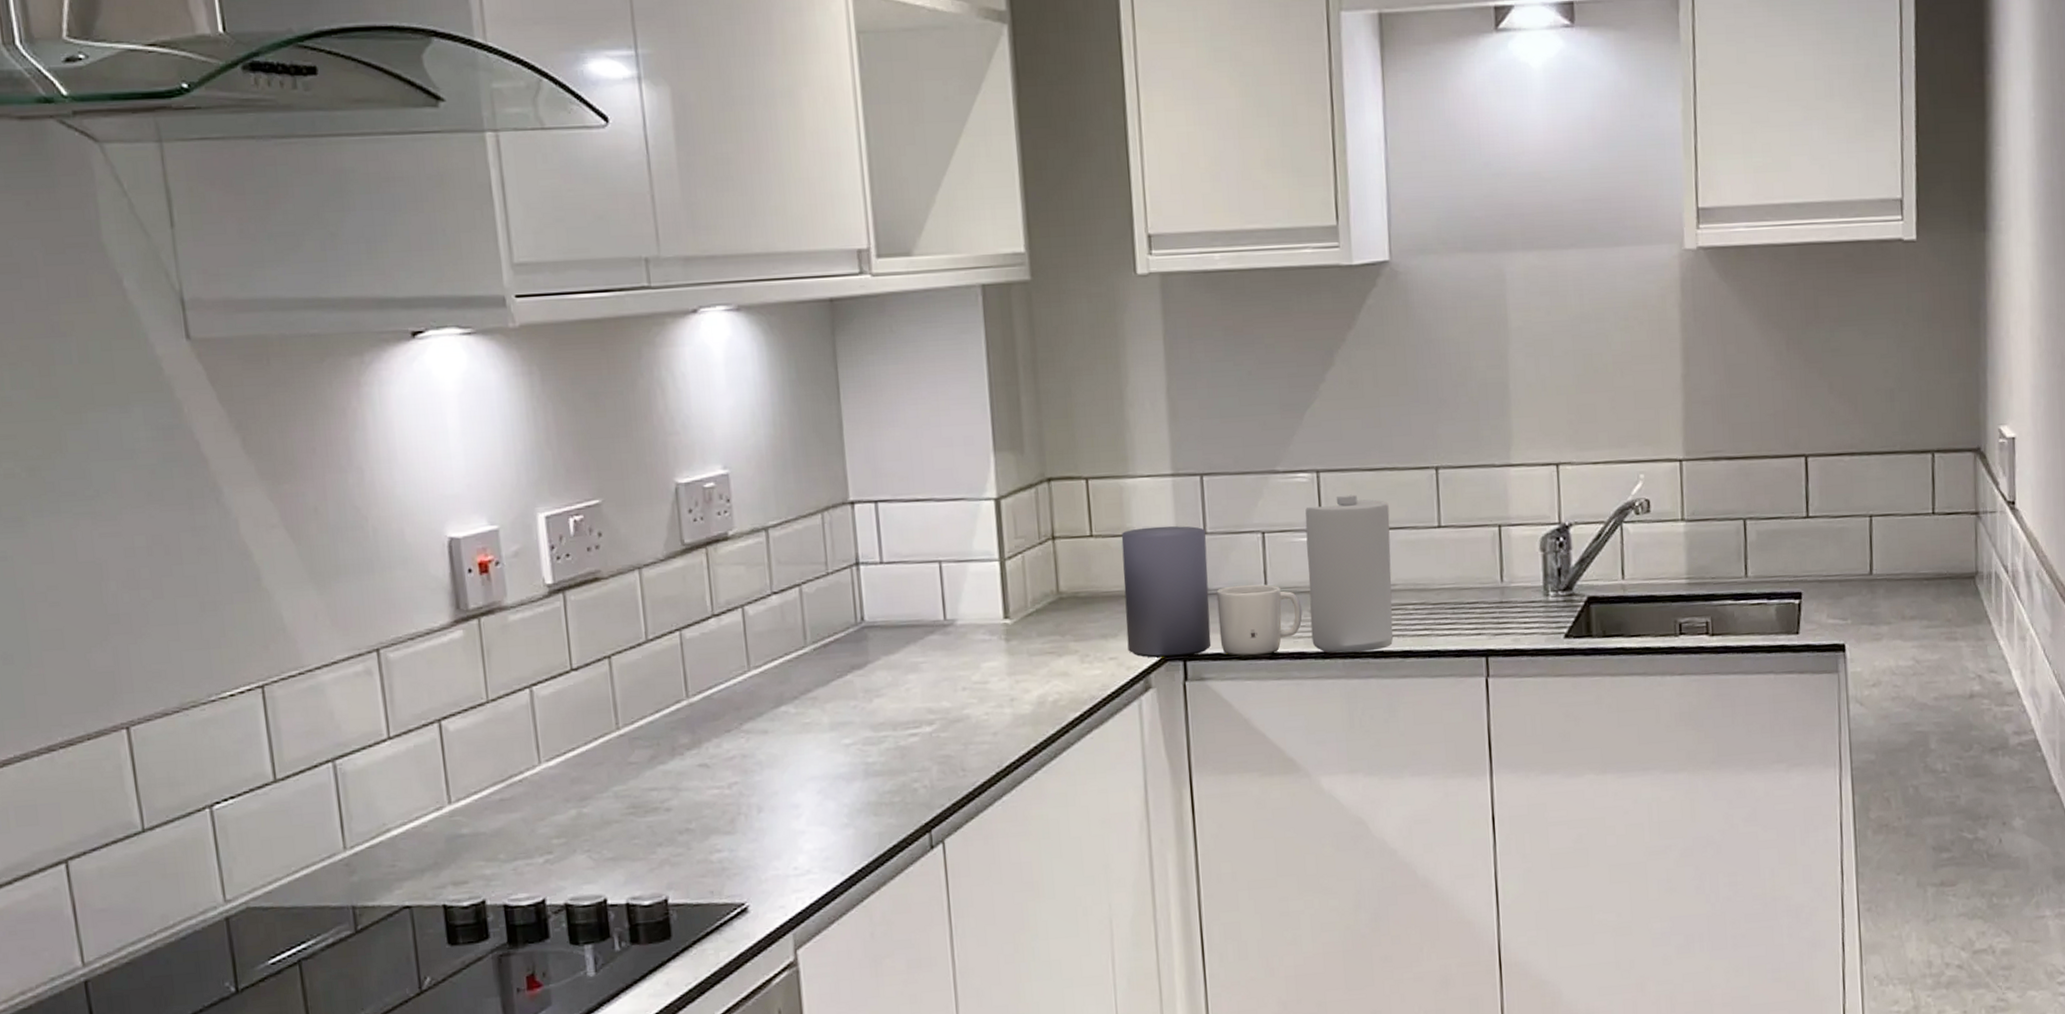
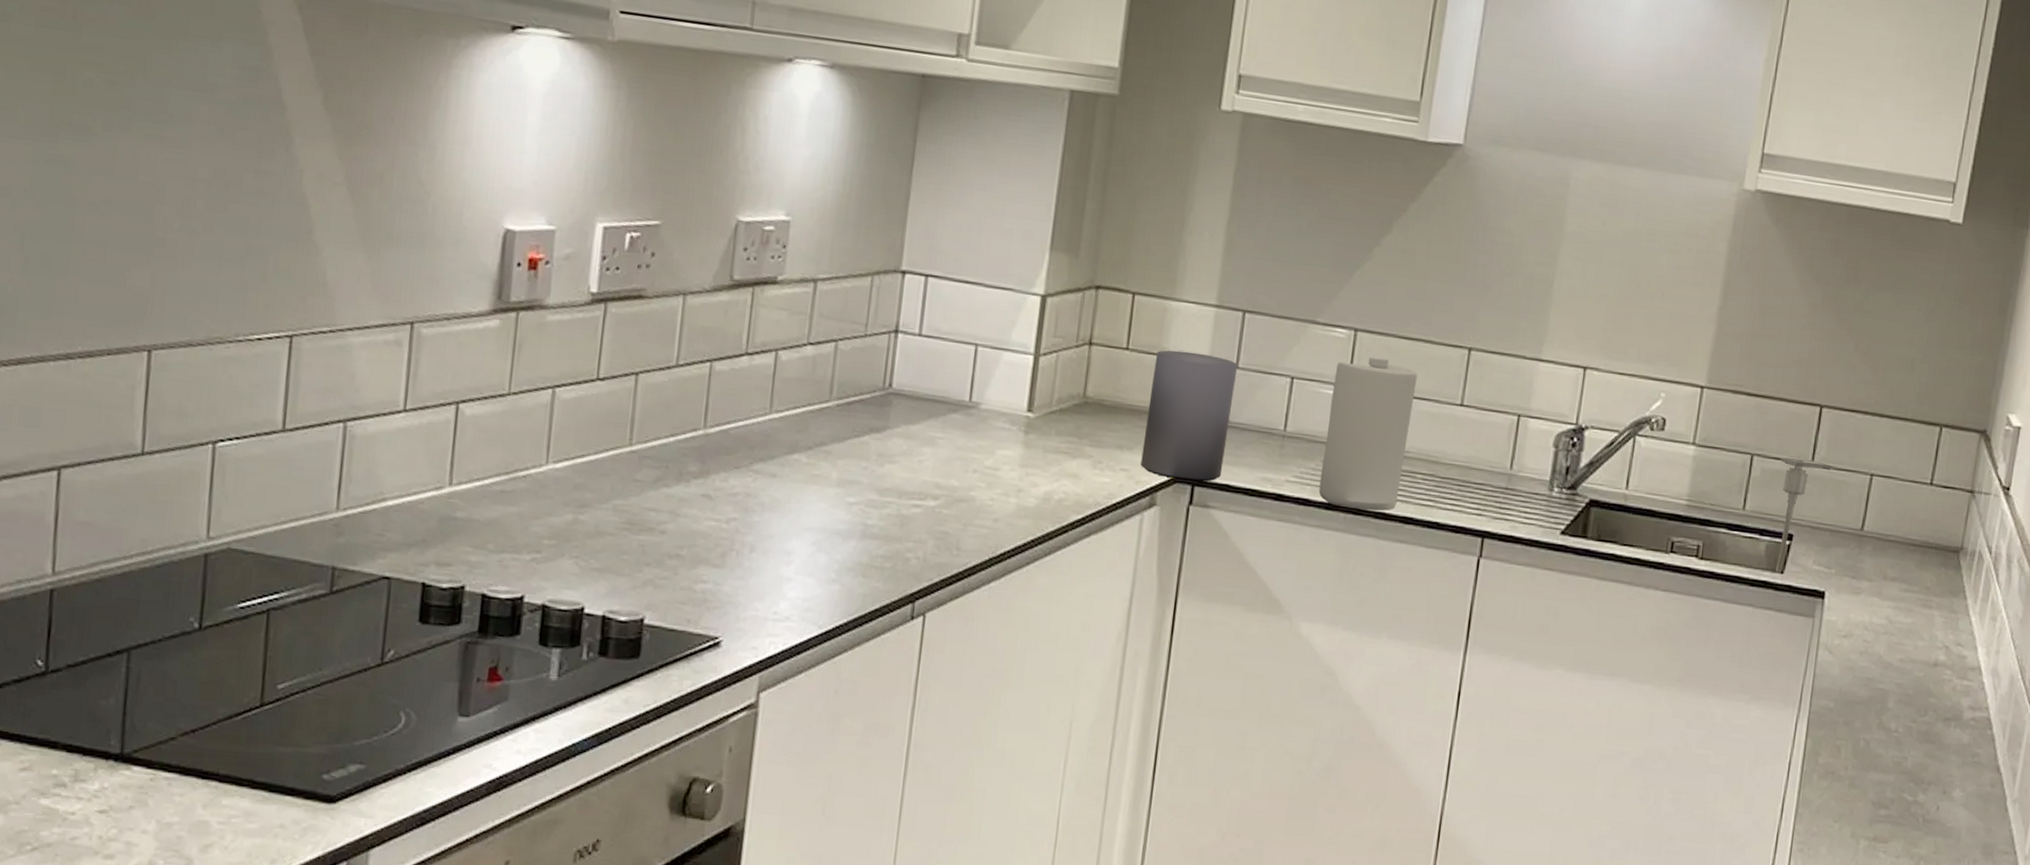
mug: present [1216,584,1303,657] -> none [1230,422,1316,495]
soap dispenser: none [1774,512,1828,634] -> present [1775,457,1832,573]

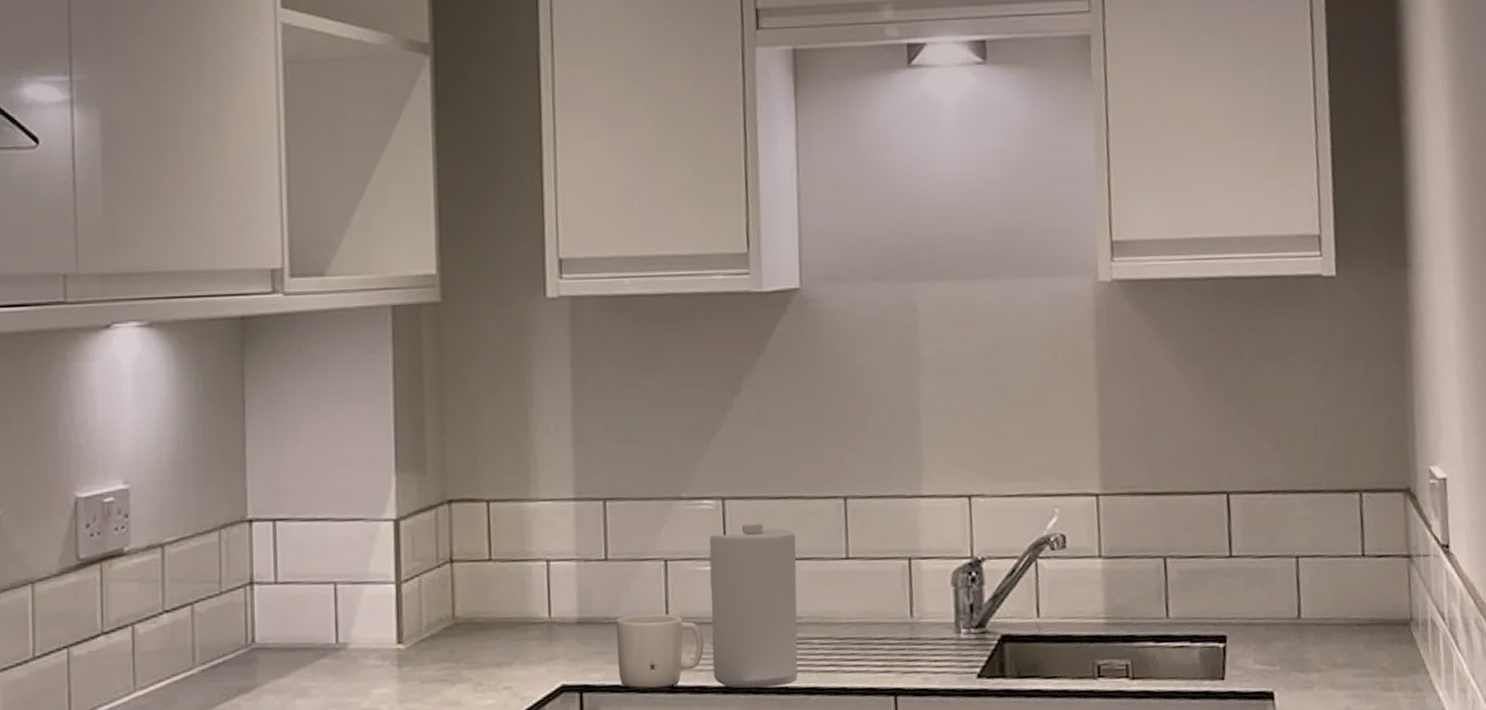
canister: present [1140,350,1238,482] -> none [520,551,609,689]
mug: none [1230,422,1316,495] -> present [616,613,704,690]
soap dispenser: present [1775,457,1832,573] -> none [1196,551,1253,680]

